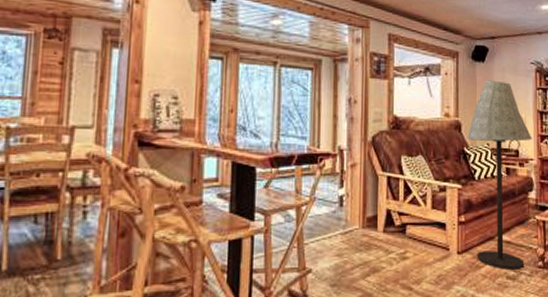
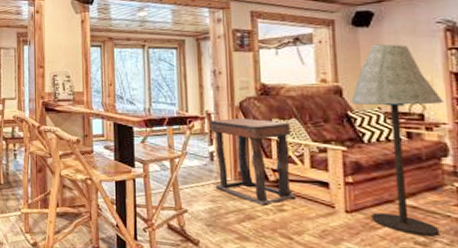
side table: none [341,154,418,256] -> present [210,118,297,206]

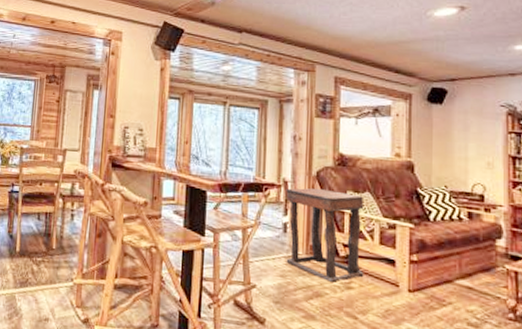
floor lamp: present [351,44,444,238] -> none [421,122,502,319]

